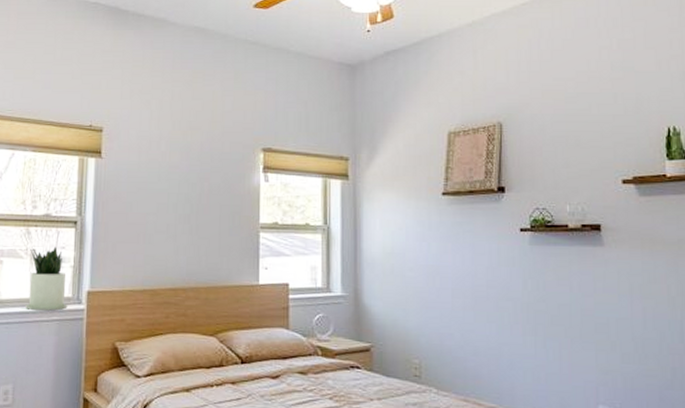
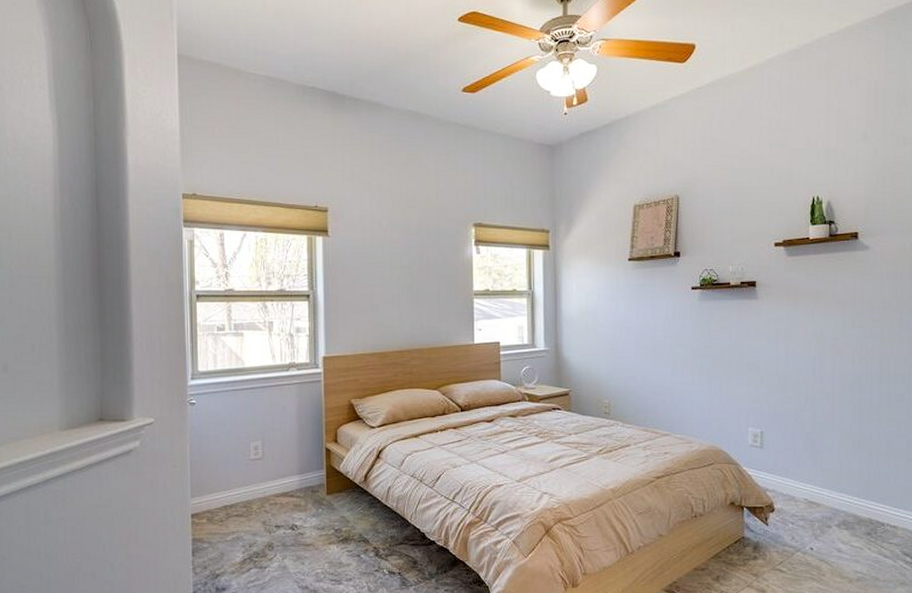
planter: present [24,246,69,312] -> none [267,318,307,376]

